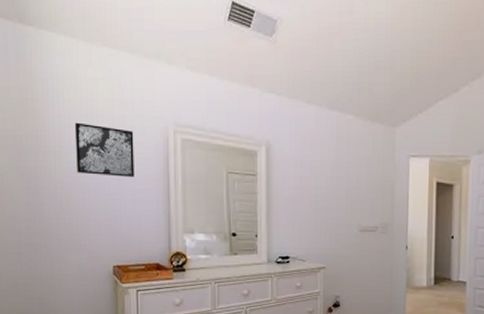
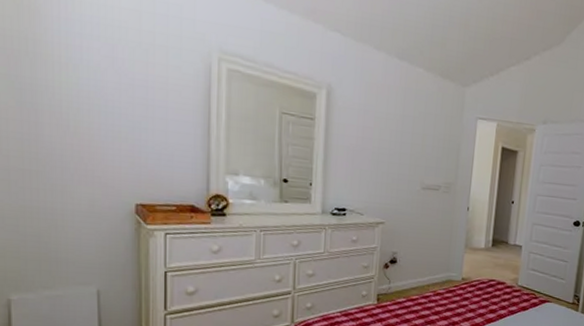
wall art: present [74,122,134,178] -> none [88,31,167,106]

